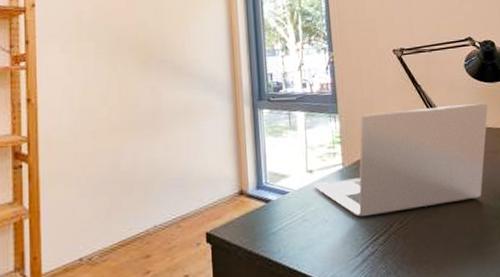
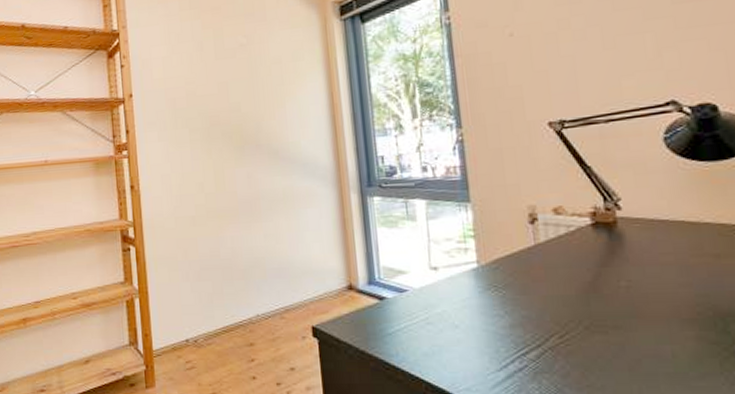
laptop: present [313,102,488,217] -> none [438,188,705,326]

